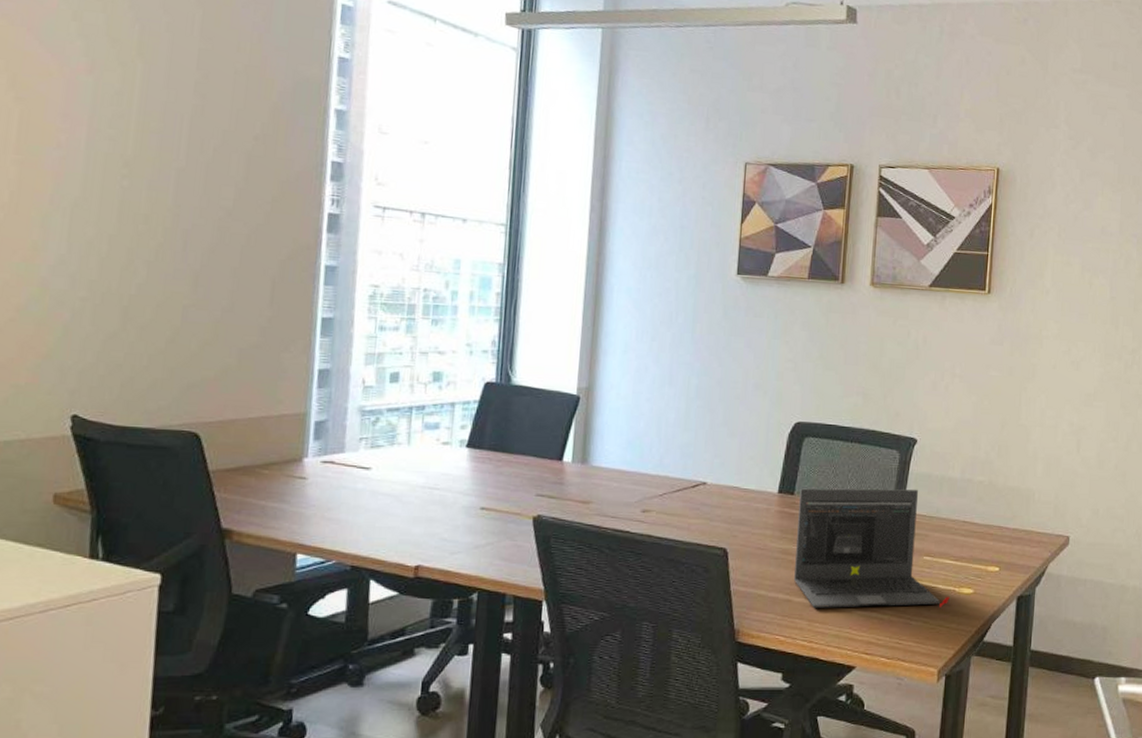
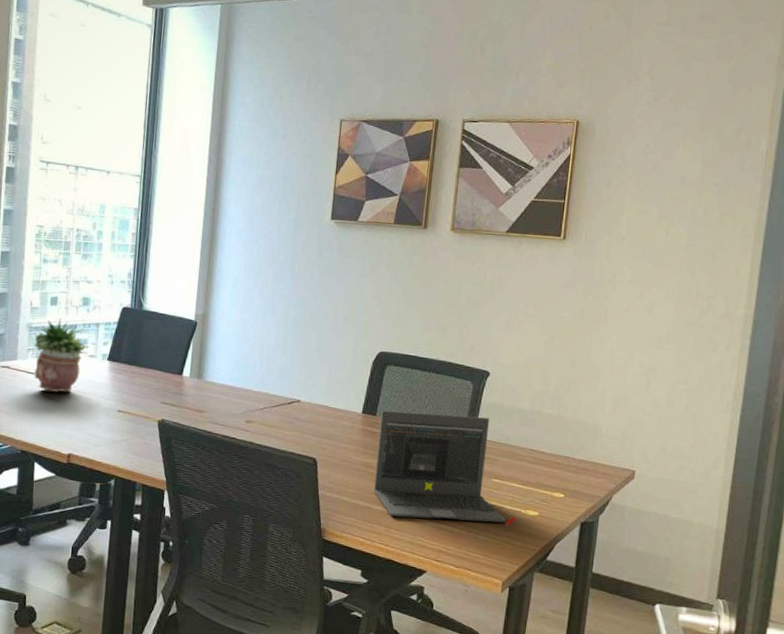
potted plant: none [368,397,442,491] -> present [34,317,89,393]

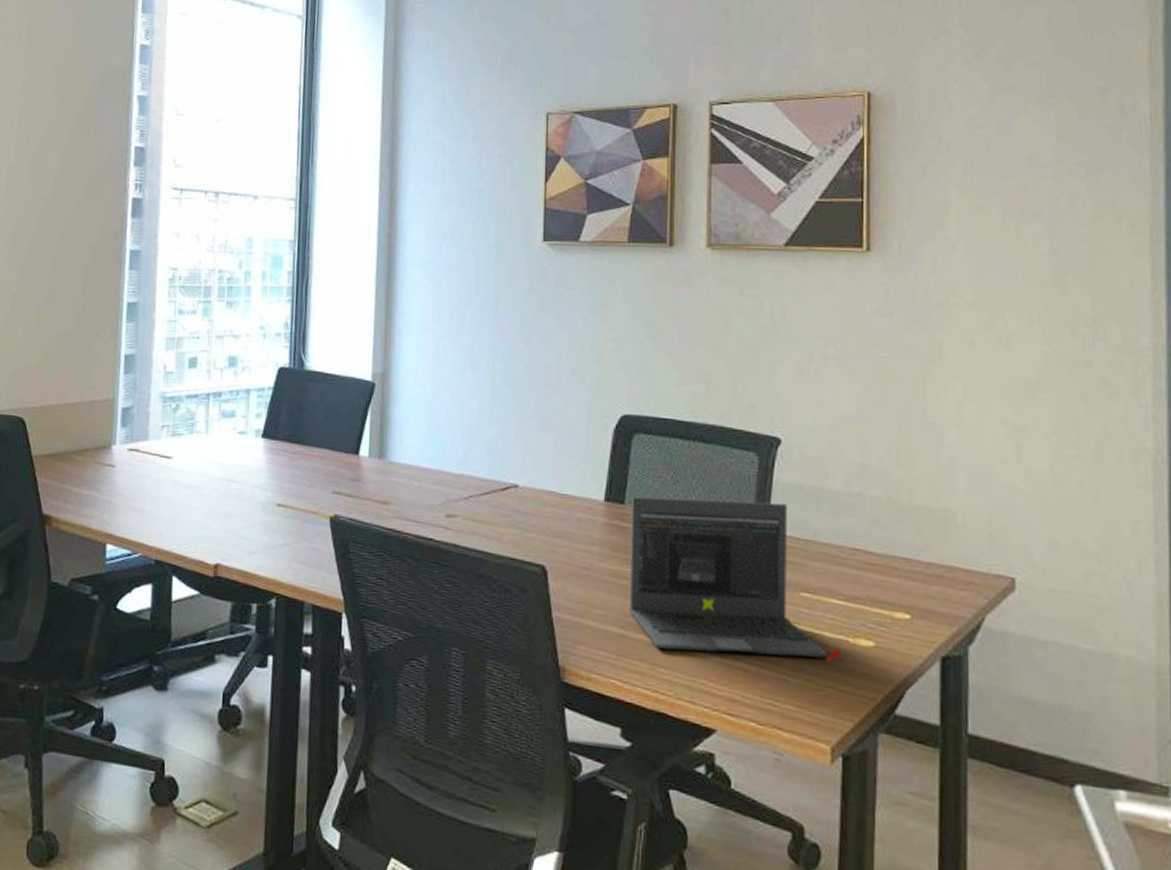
potted plant: present [34,317,89,393] -> none [169,383,238,483]

